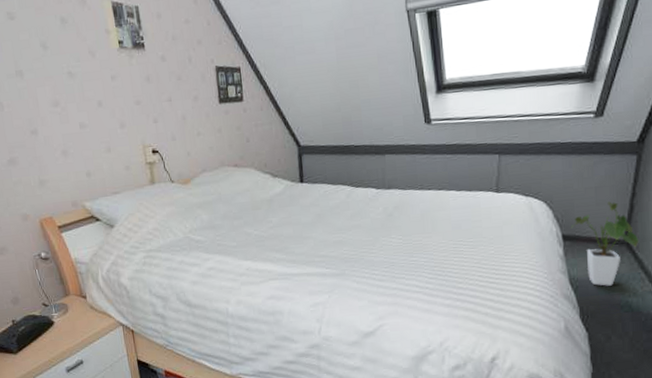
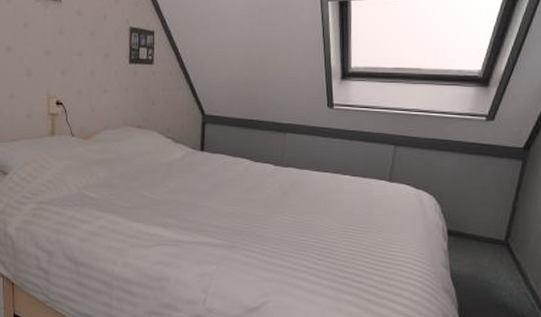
house plant: present [571,201,639,286] -> none [457,202,519,284]

